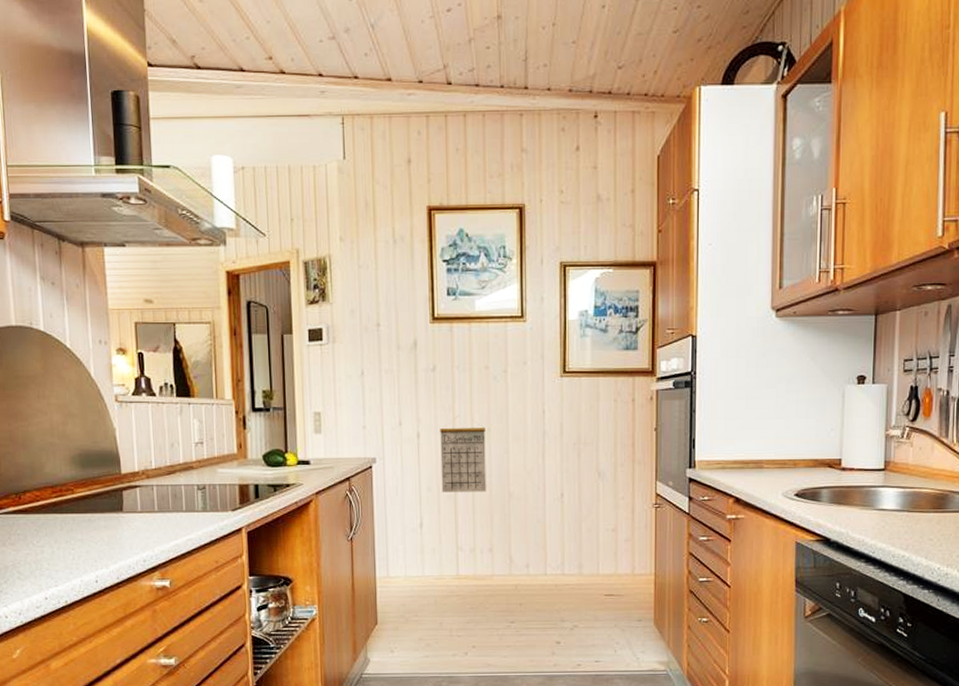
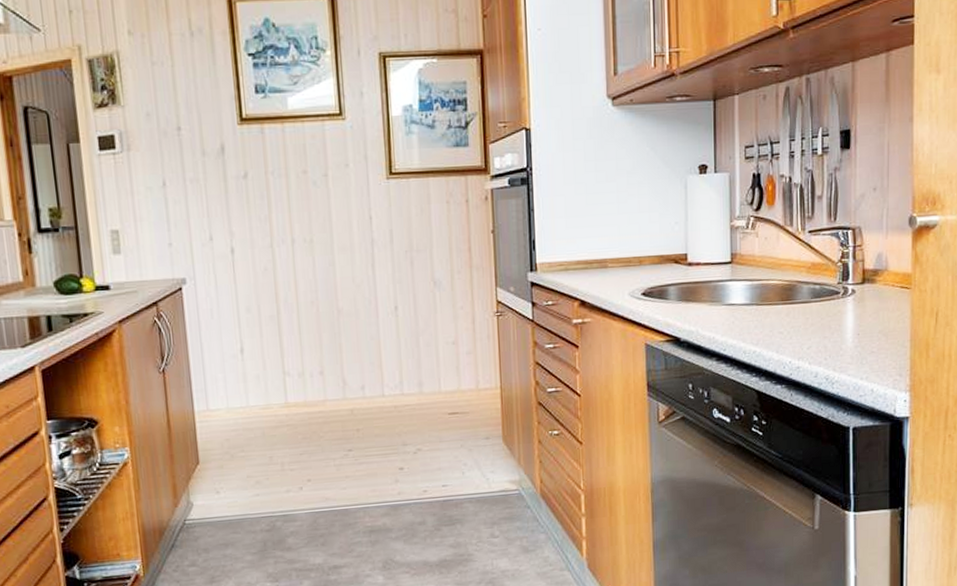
calendar: present [440,417,486,493] -> none [256,228,313,313]

